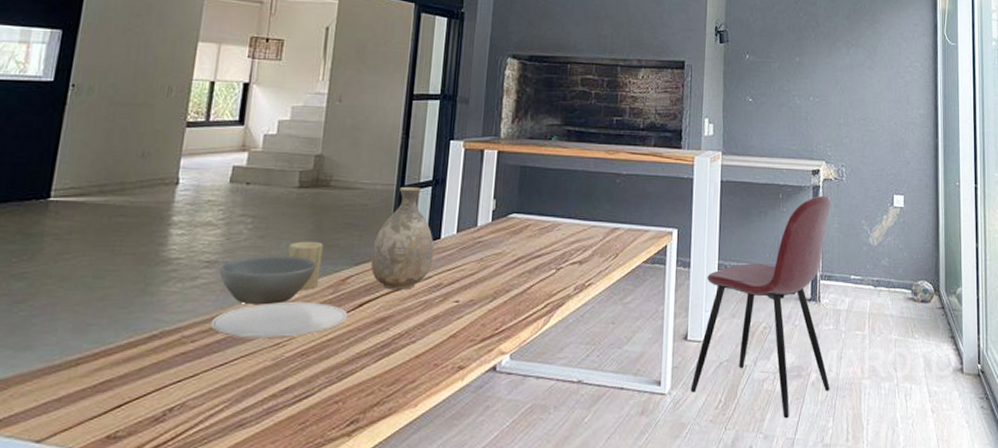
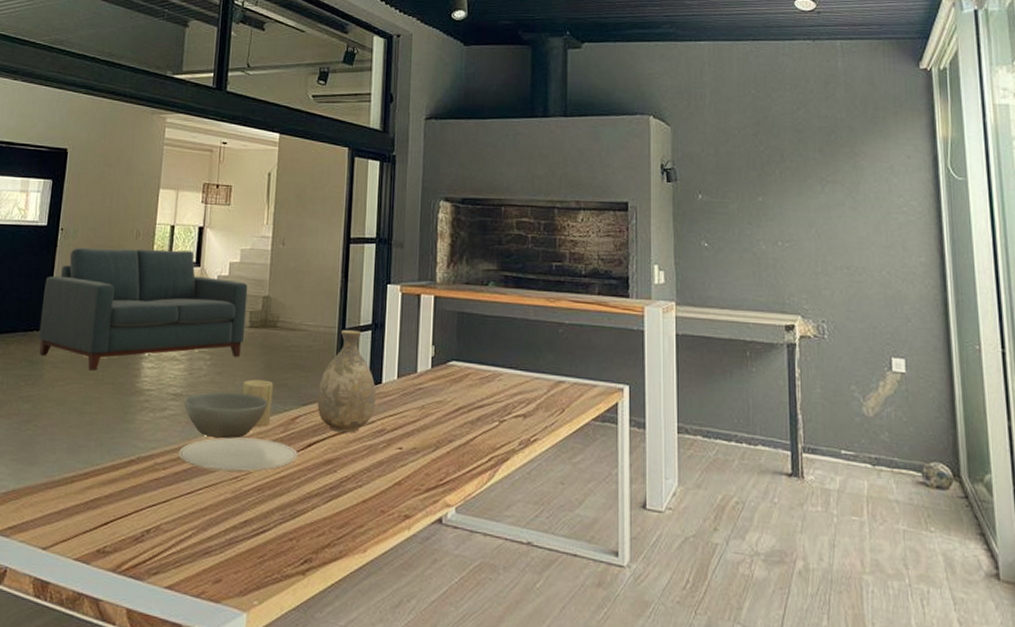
sofa: none [38,105,299,241] -> present [38,247,248,371]
dining chair: present [690,196,831,419] -> none [652,356,822,610]

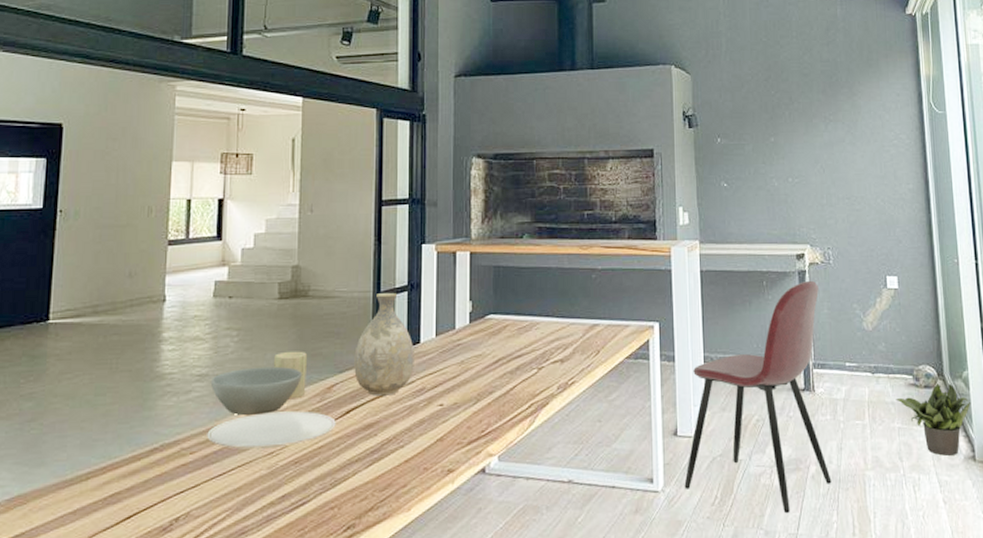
sofa: present [38,247,248,371] -> none [39,225,275,359]
dining chair: none [652,356,822,610] -> present [684,281,832,514]
potted plant: none [900,485,995,570] -> present [895,383,972,456]

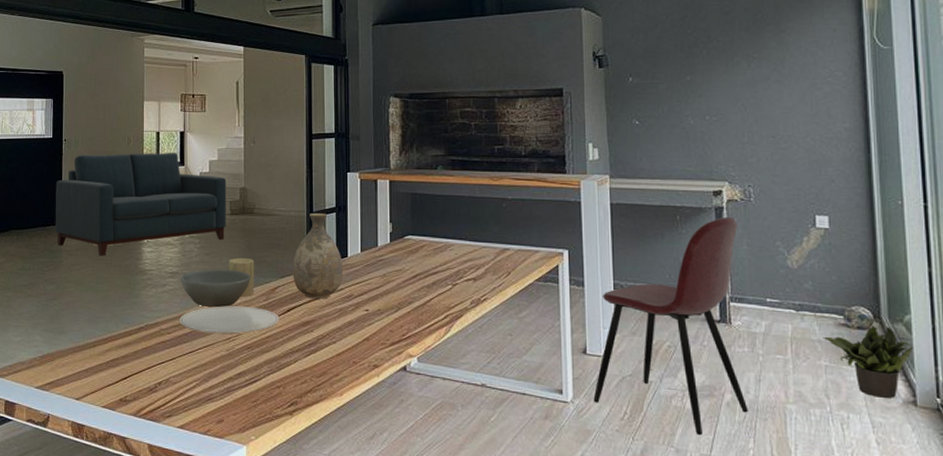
sofa: none [39,225,275,359] -> present [55,153,227,256]

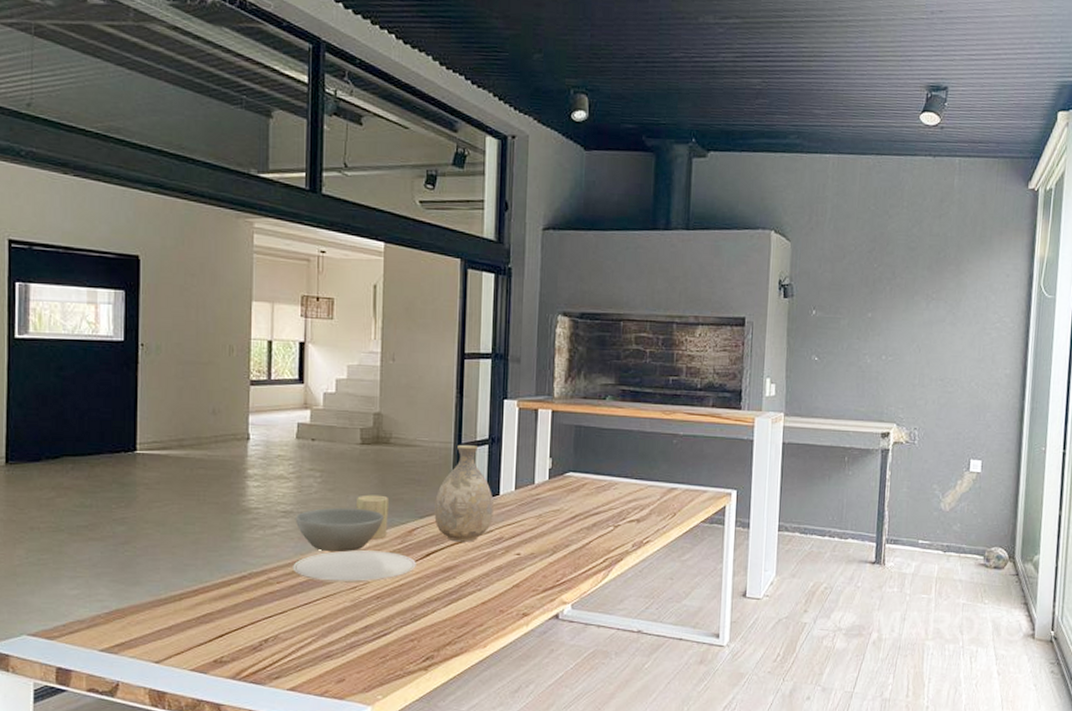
sofa: present [55,153,227,256] -> none [127,364,357,491]
dining chair: present [593,218,748,436] -> none [749,460,900,674]
potted plant: present [823,325,914,398] -> none [963,565,1038,632]

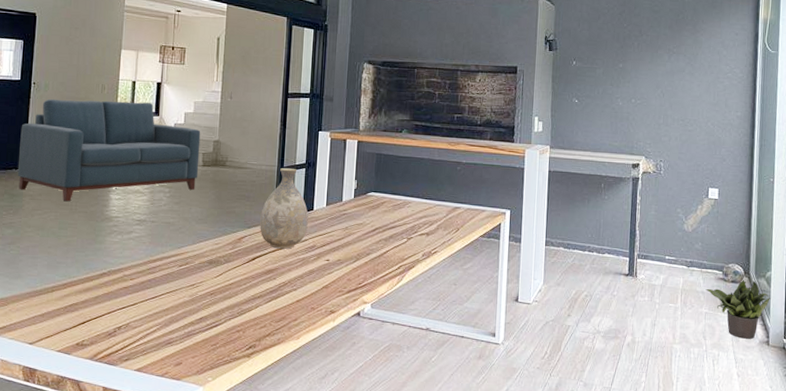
sofa: none [127,364,357,491] -> present [17,98,201,202]
plate: present [293,550,416,583] -> none [143,253,244,281]
soup bowl: present [295,507,384,553] -> none [147,218,219,256]
candle: present [355,494,390,540] -> none [196,207,224,245]
potted plant: none [963,565,1038,632] -> present [705,280,771,339]

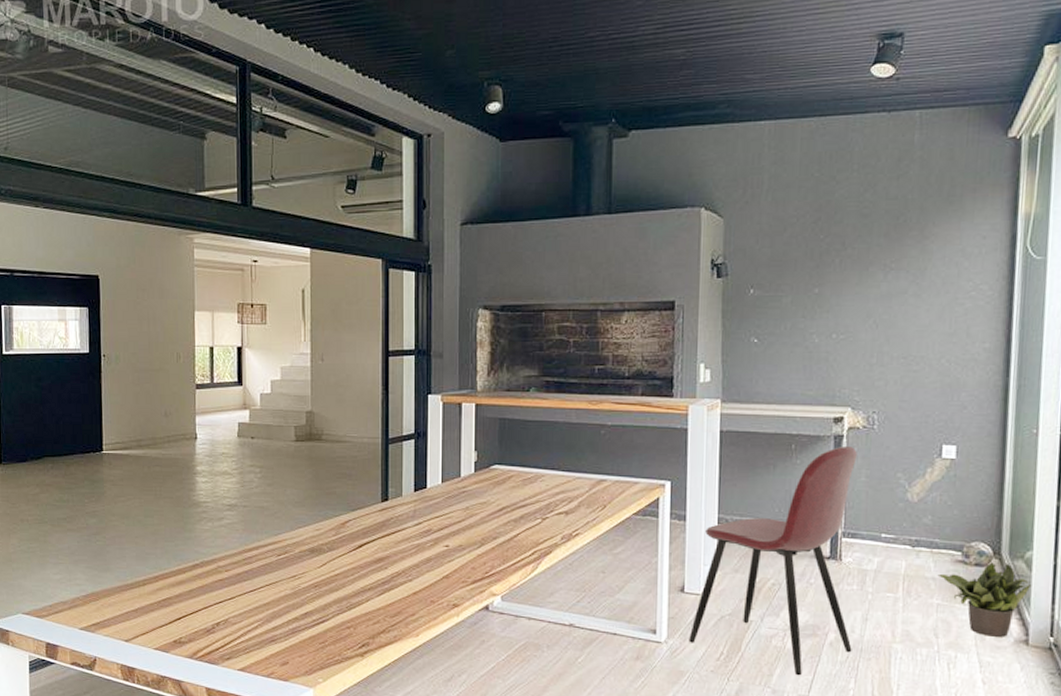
sofa: present [17,98,201,202] -> none [95,371,292,487]
vase: present [260,167,309,249] -> none [365,439,421,534]
dining chair: none [520,187,649,371] -> present [689,447,857,676]

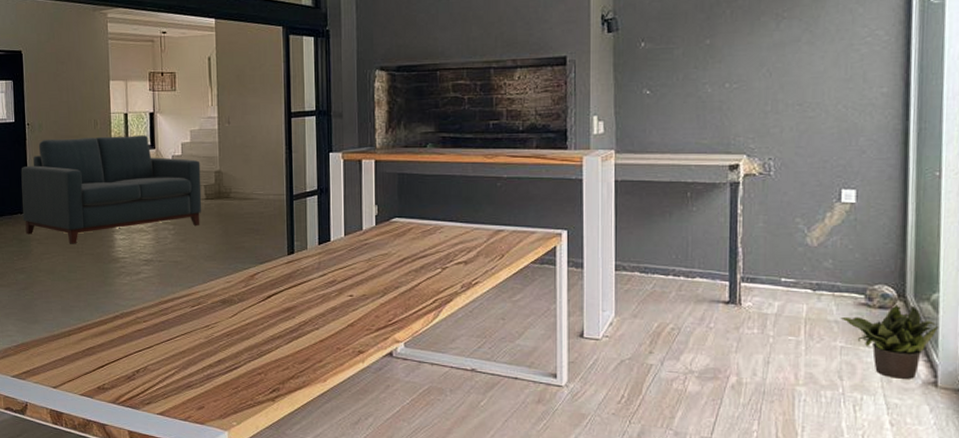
sofa: none [95,371,292,487] -> present [21,135,202,244]
dining chair: present [689,447,857,676] -> none [589,193,754,418]

